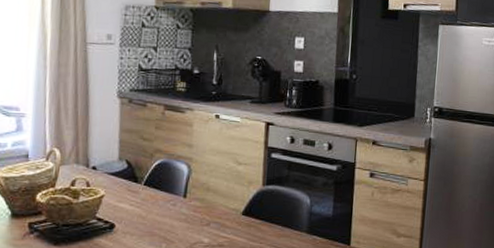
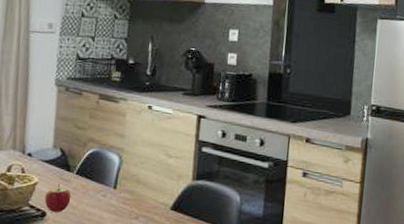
apple: none [112,194,140,224] -> present [44,182,72,213]

